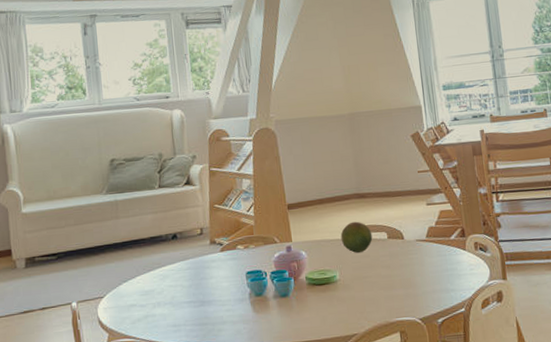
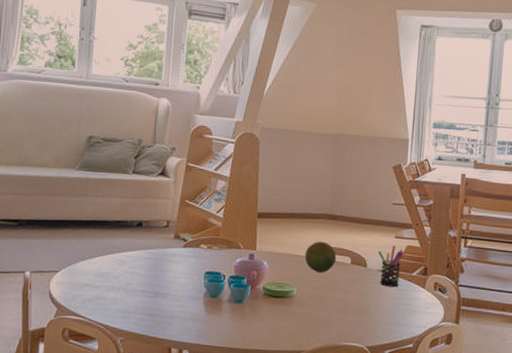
pen holder: none [413,213,439,255] -> present [378,246,404,287]

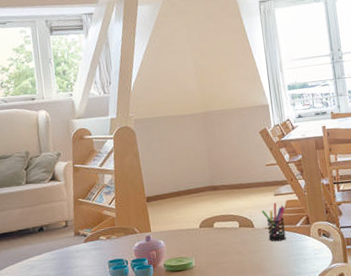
fruit: present [304,241,337,273] -> none [196,211,226,241]

